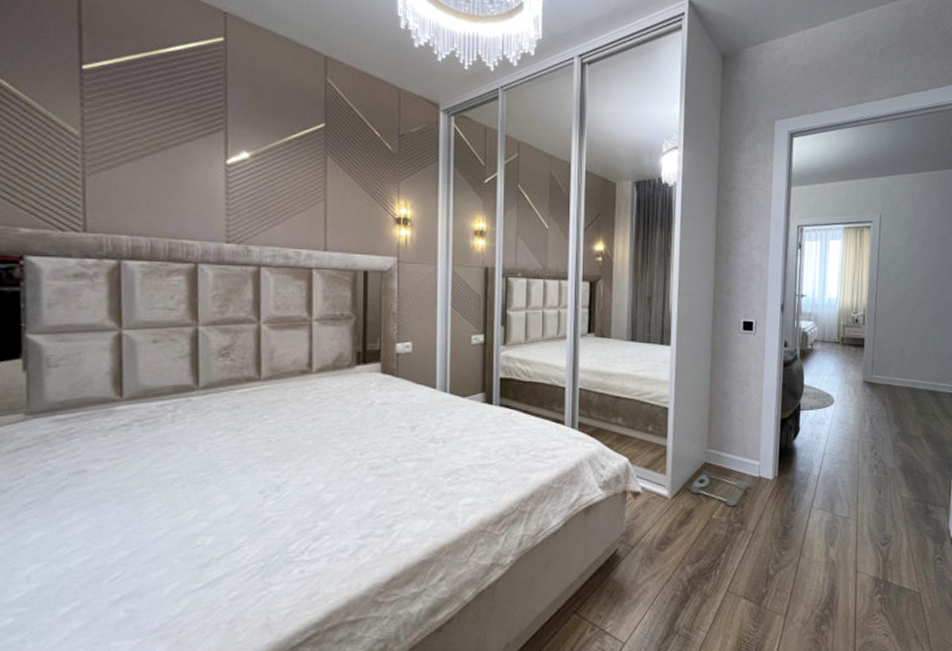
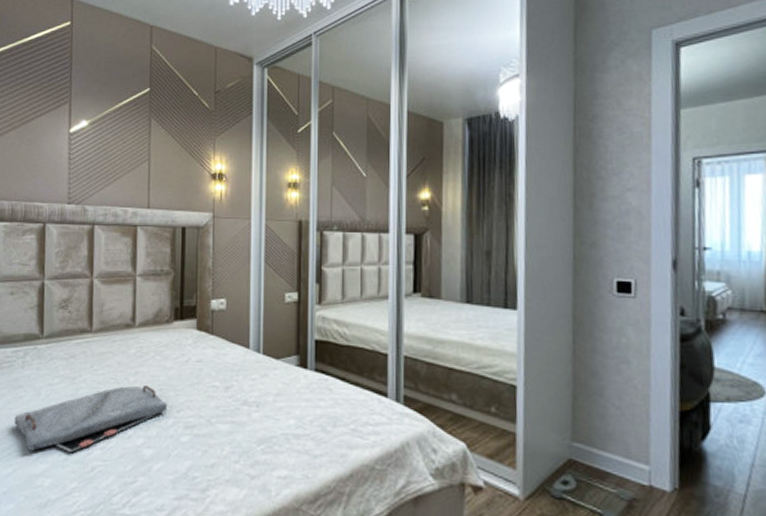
serving tray: none [163,431,351,510] -> present [14,385,168,454]

